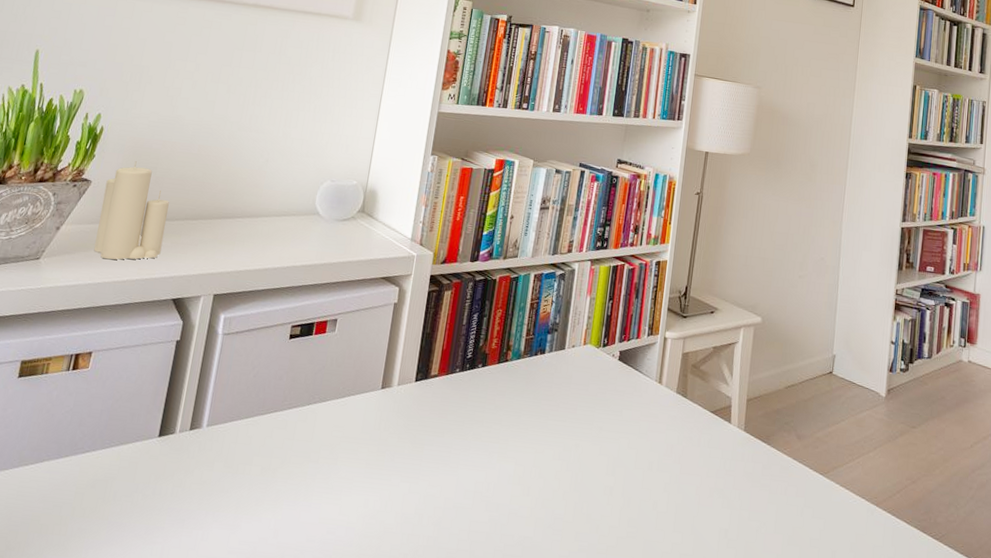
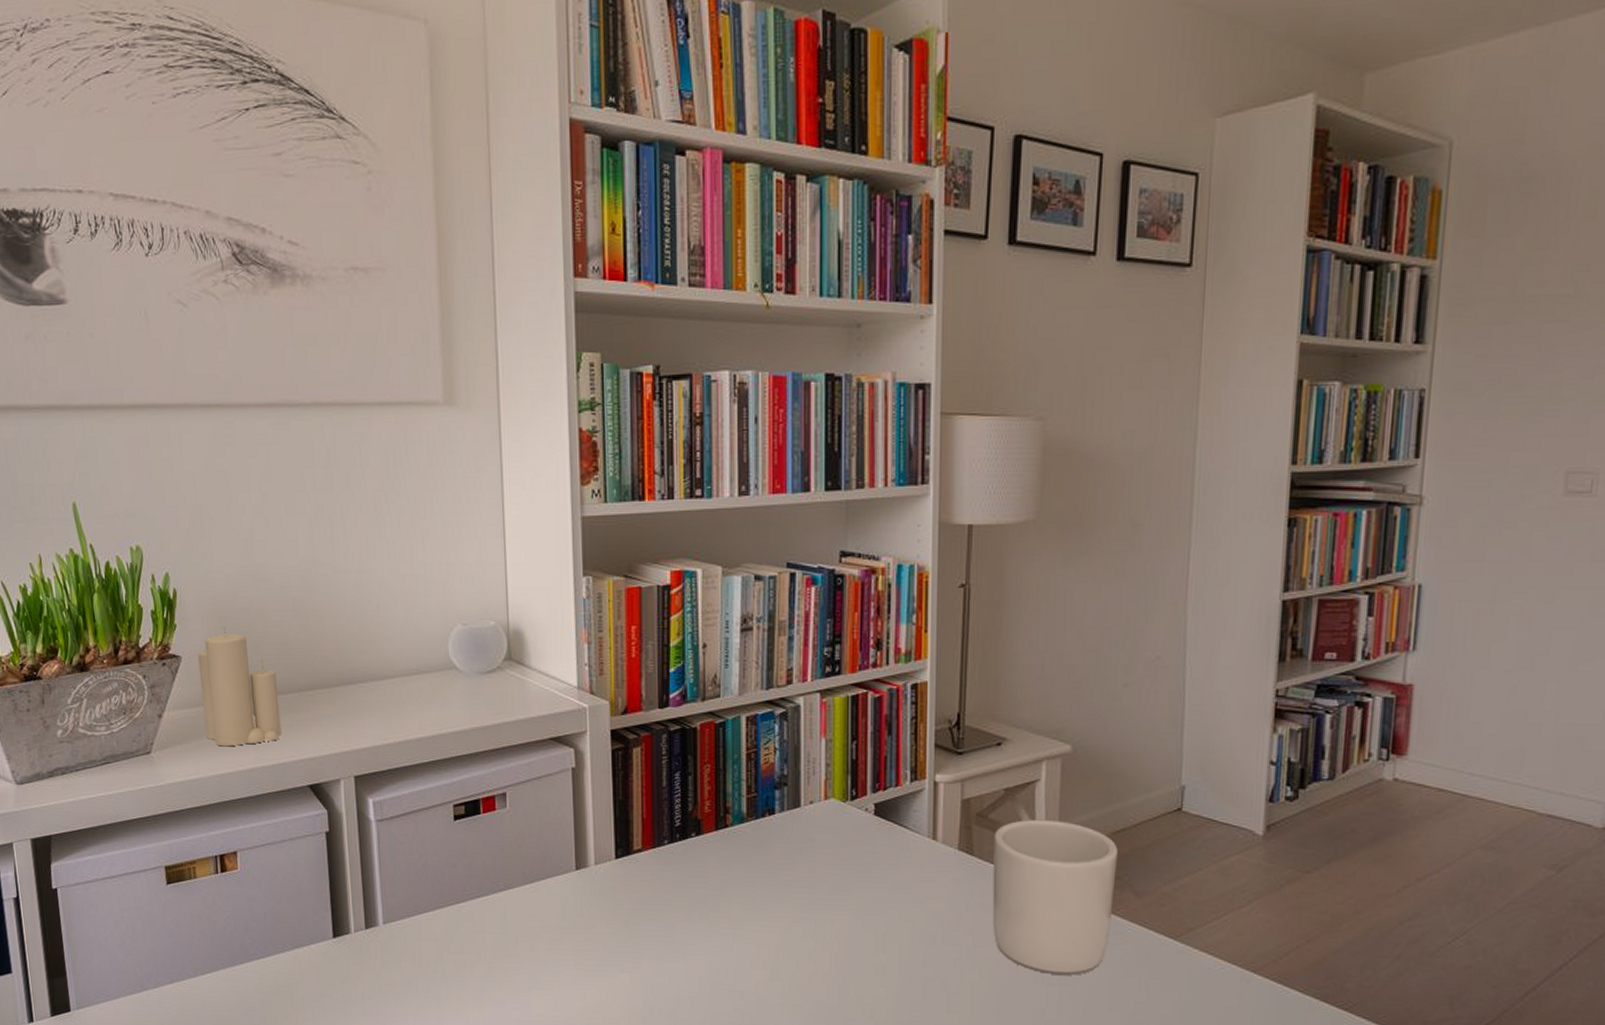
mug: none [695,372,788,502] -> present [992,819,1118,975]

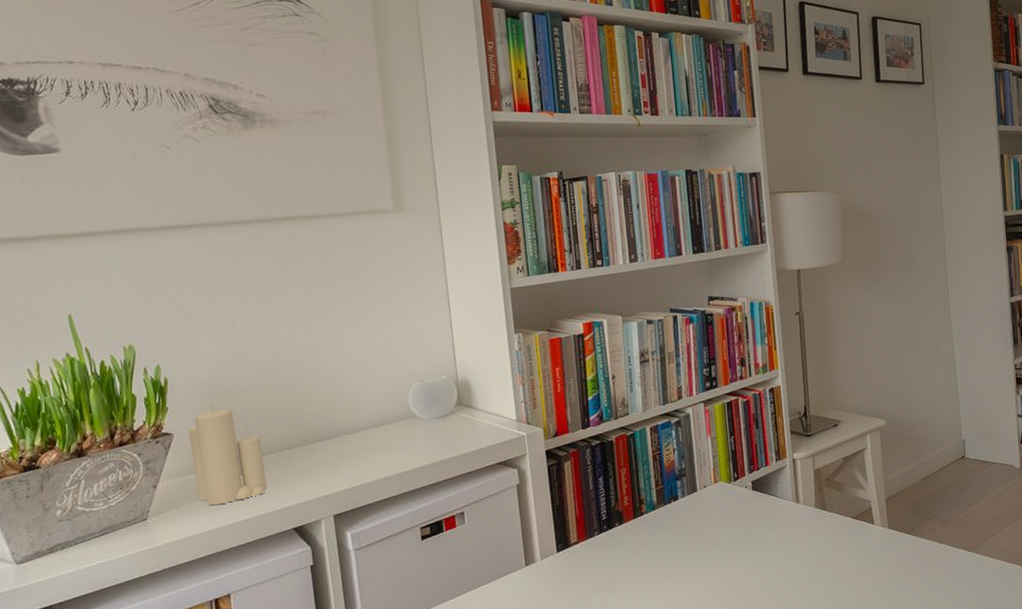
mug: present [992,819,1118,975] -> none [839,476,928,592]

